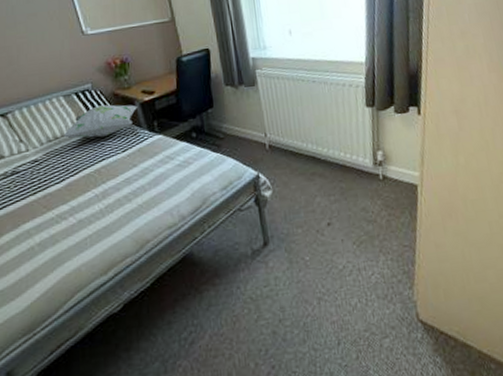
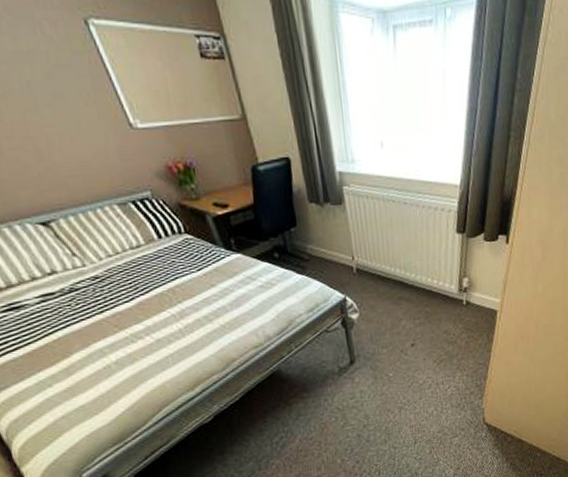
decorative pillow: present [63,104,139,138] -> none [125,217,211,254]

